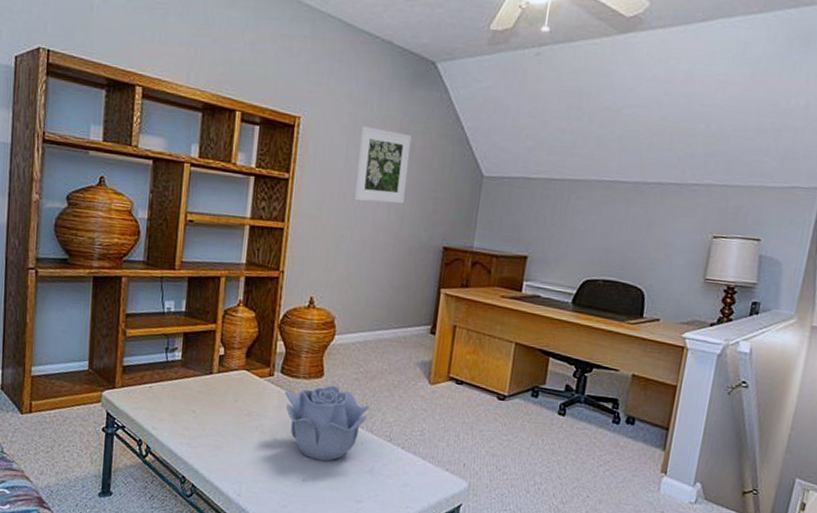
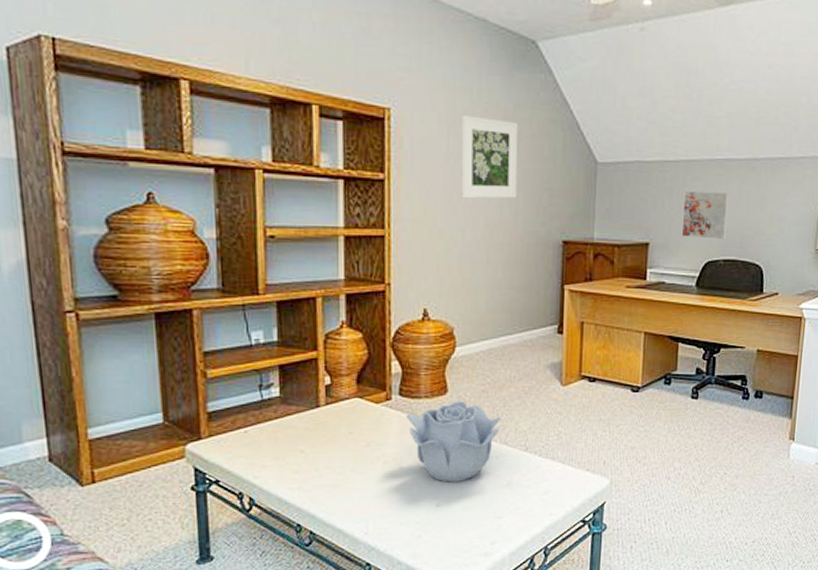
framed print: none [561,208,615,260] -> present [681,190,730,240]

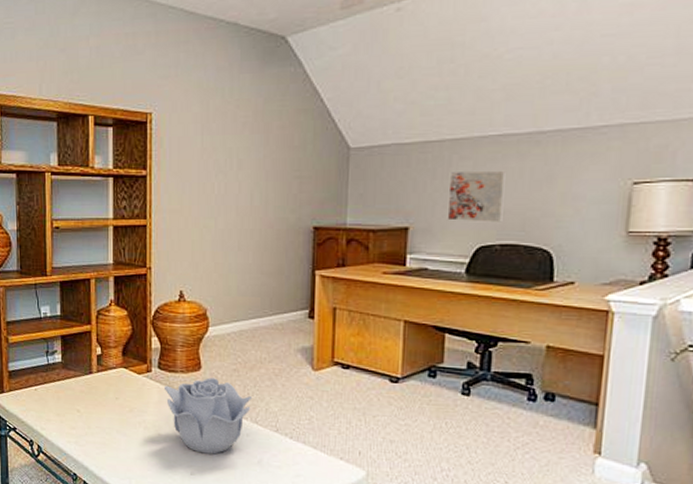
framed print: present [460,115,519,199] -> none [213,113,269,190]

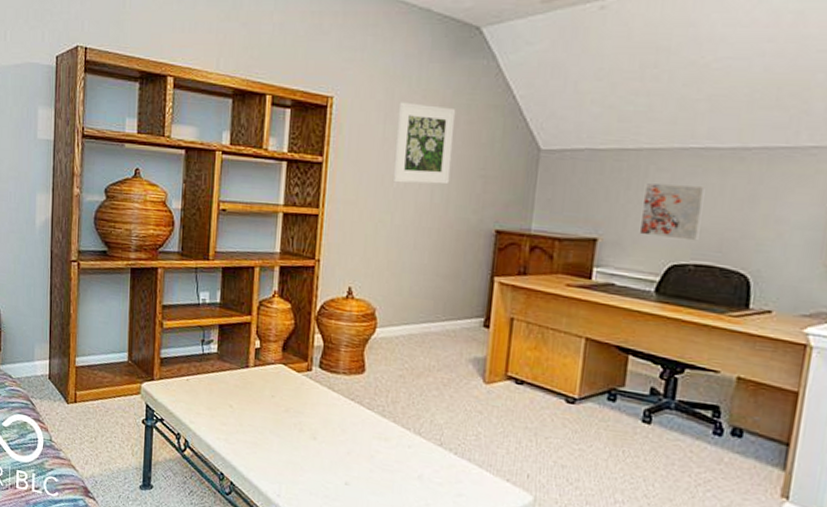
decorative bowl: present [163,377,253,454] -> none [323,382,418,465]
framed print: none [213,113,269,190] -> present [392,102,456,185]

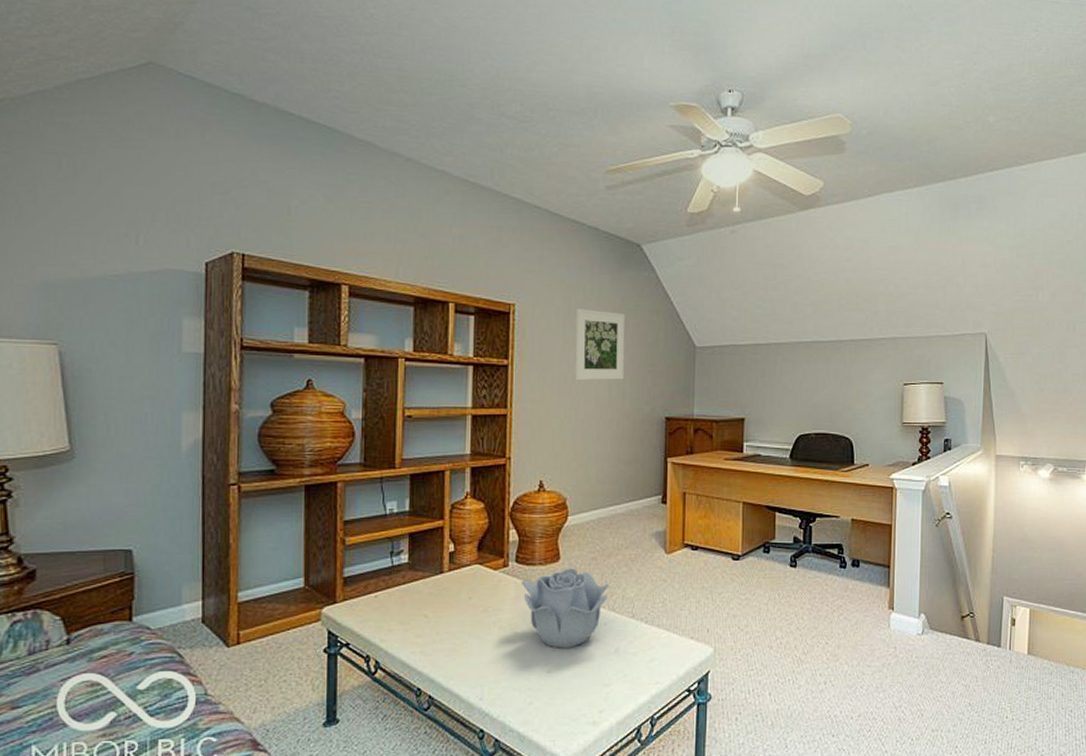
decorative bowl: none [323,382,418,465] -> present [521,568,610,648]
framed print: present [639,182,707,241] -> none [774,370,818,415]

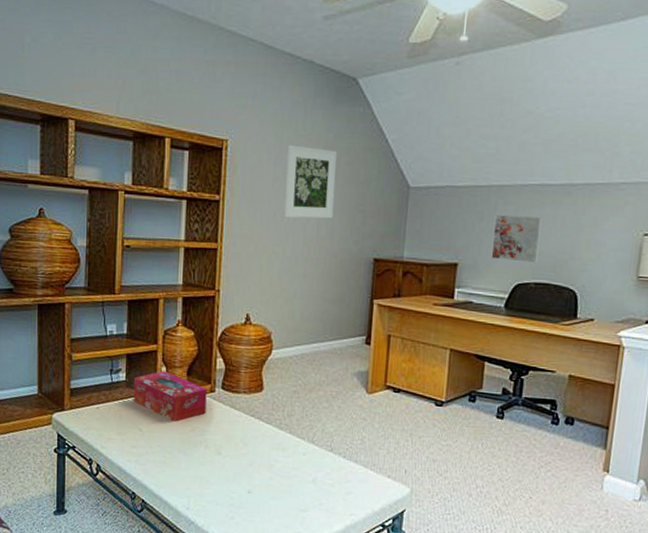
tissue box: none [418,548,500,603] -> present [134,371,207,422]
decorative bowl: present [521,568,610,648] -> none [226,398,311,473]
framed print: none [774,370,818,415] -> present [491,214,543,263]

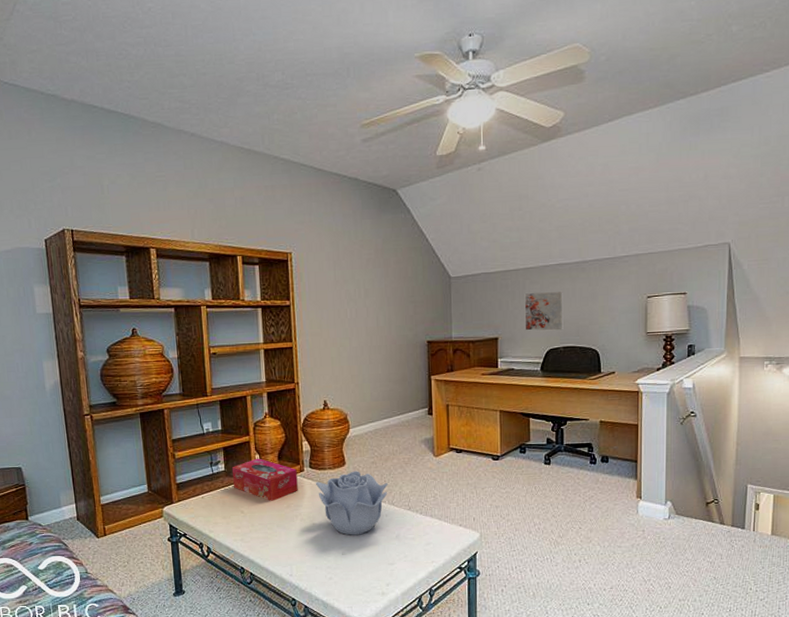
decorative bowl: none [226,398,311,473] -> present [315,471,389,535]
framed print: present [283,145,338,219] -> none [343,251,389,315]

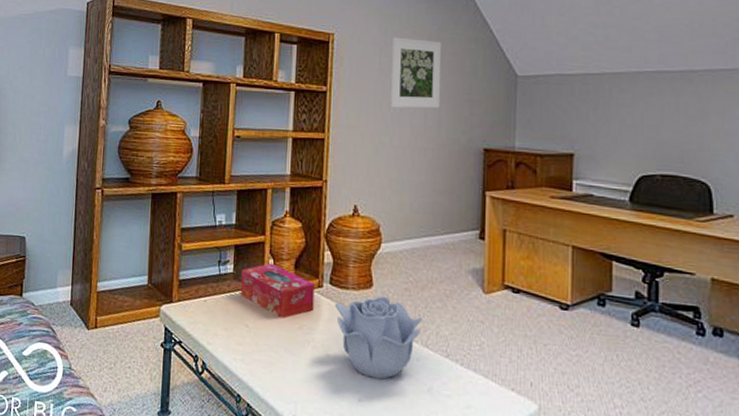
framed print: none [343,251,389,315] -> present [389,37,442,109]
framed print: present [524,290,564,331] -> none [609,102,664,154]

